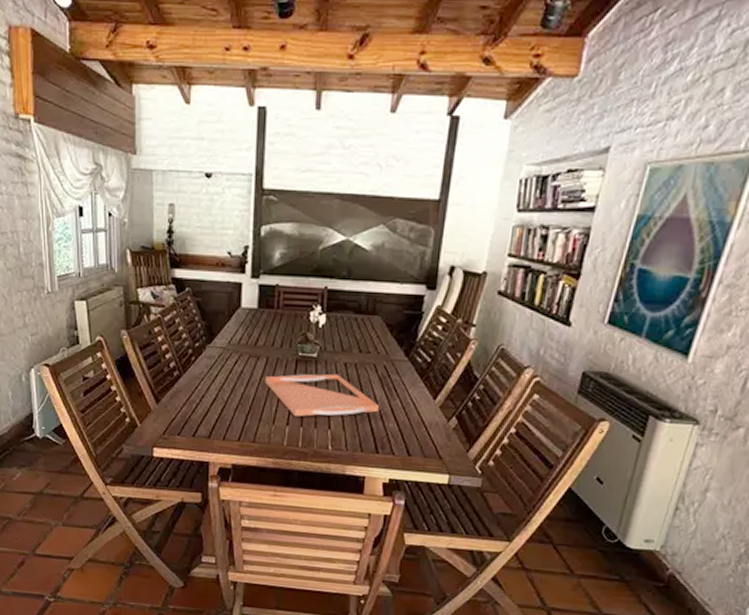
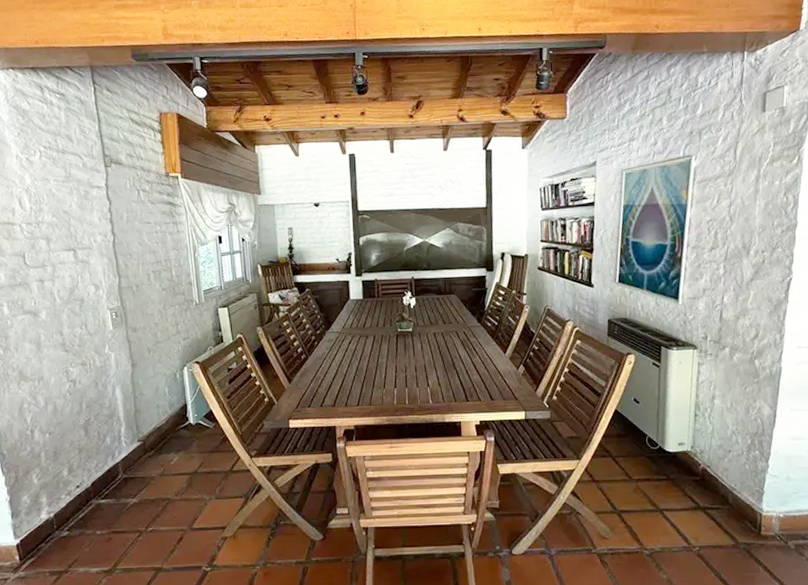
serving tray: present [265,373,380,417] -> none [374,342,465,380]

